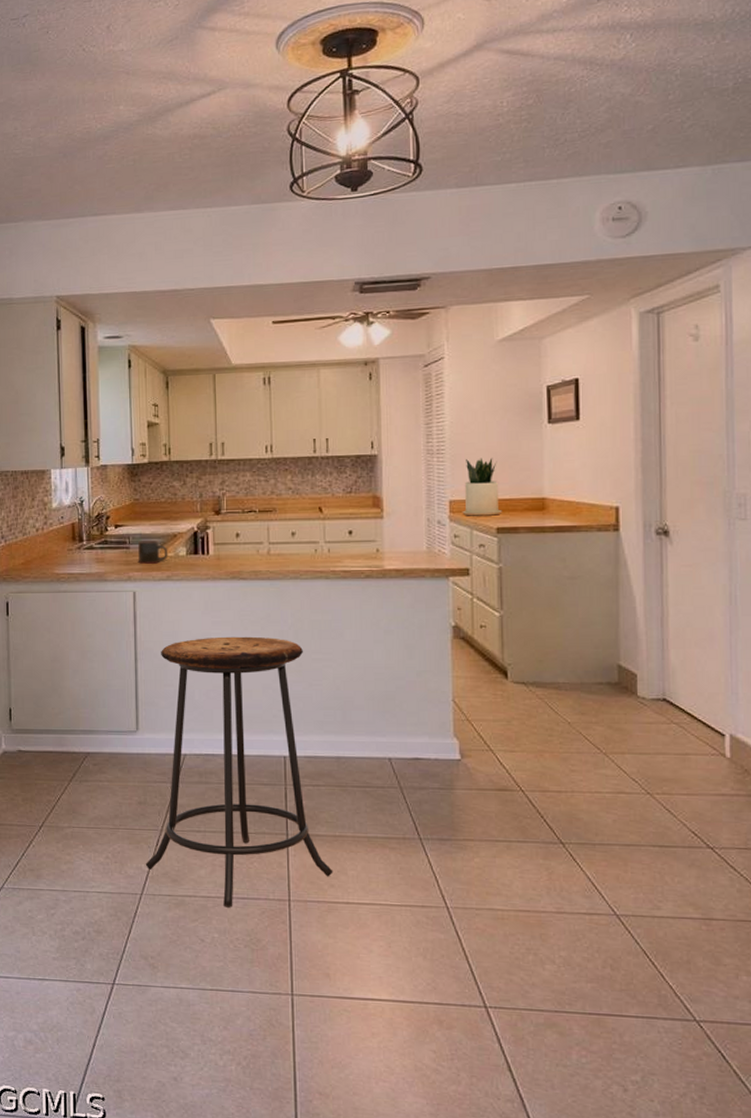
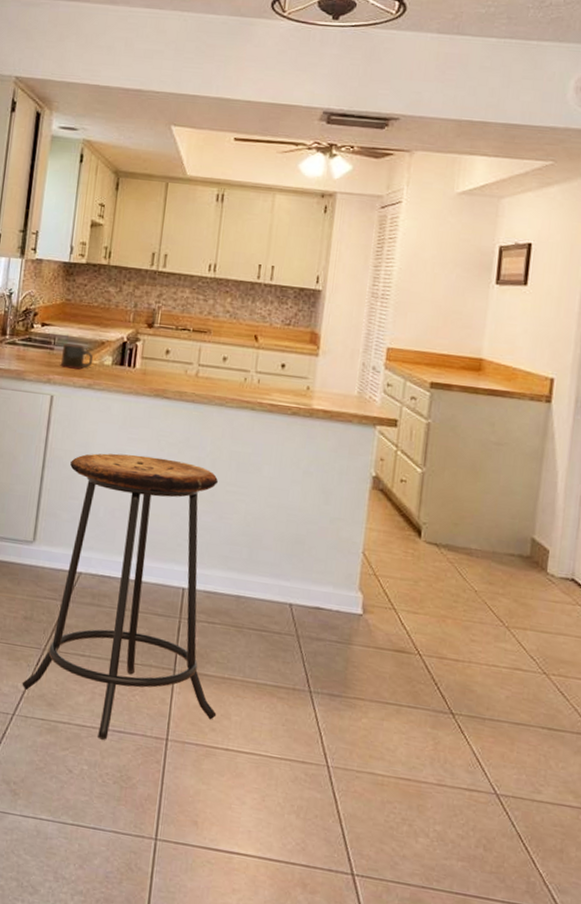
planter: present [462,457,503,516] -> none [398,308,440,370]

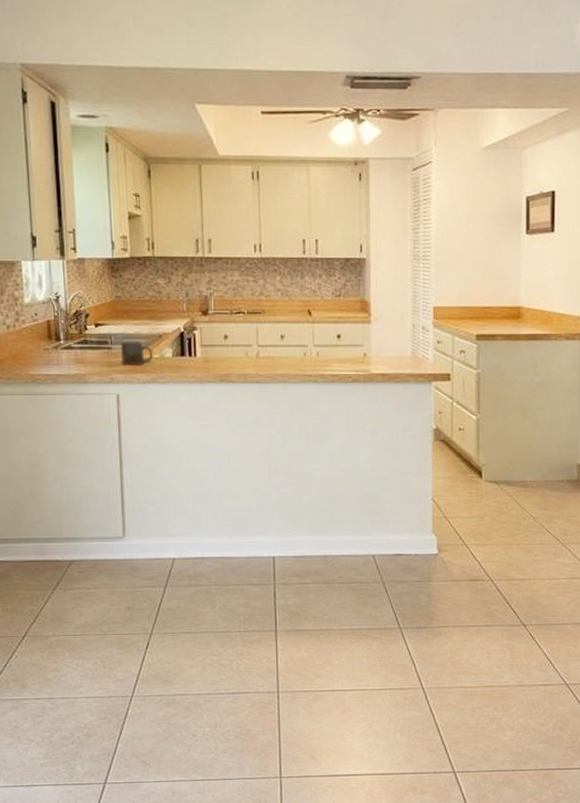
bar stool: present [22,453,219,740] -> none [135,440,320,703]

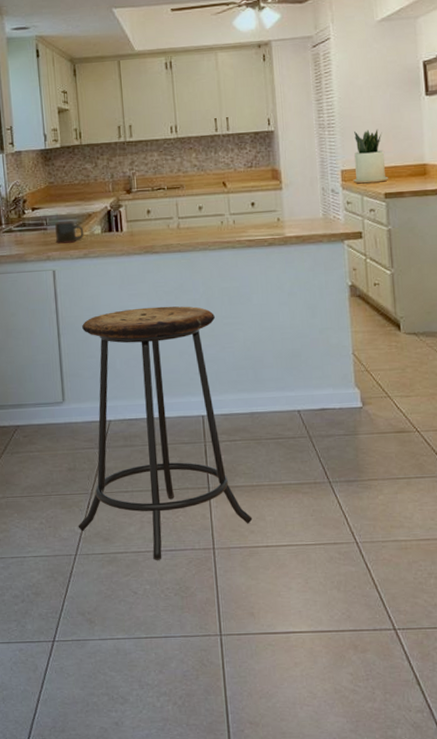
bar stool: none [135,440,320,703] -> present [78,306,253,560]
planter: none [445,265,482,323] -> present [353,129,389,184]

